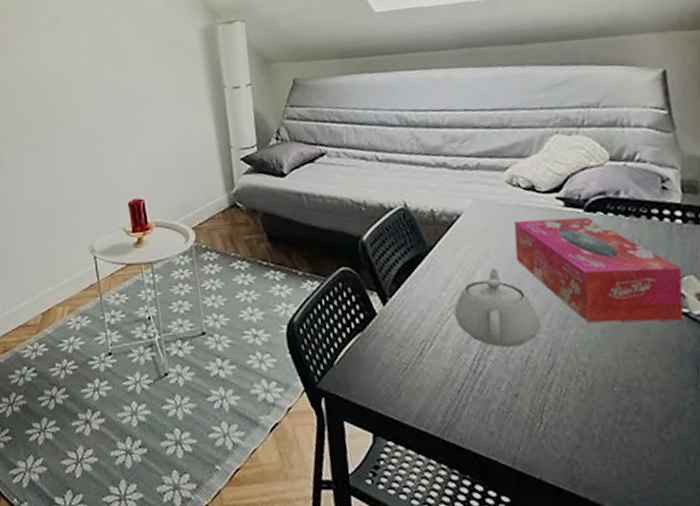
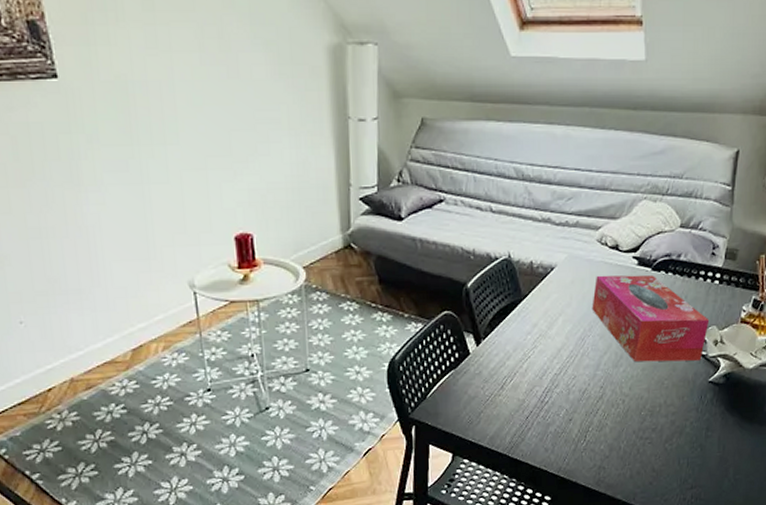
teapot: present [453,268,541,348] -> none [534,316,599,382]

